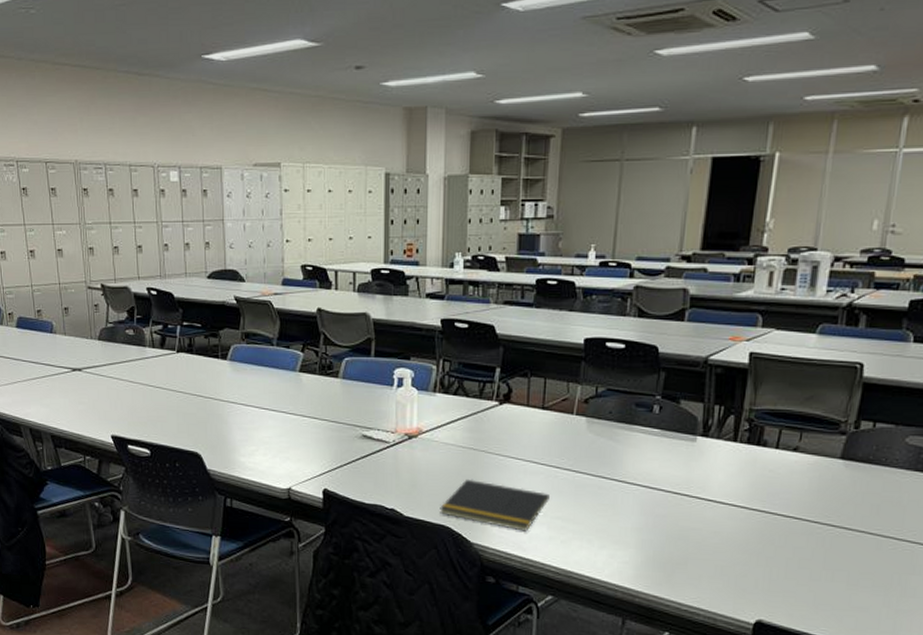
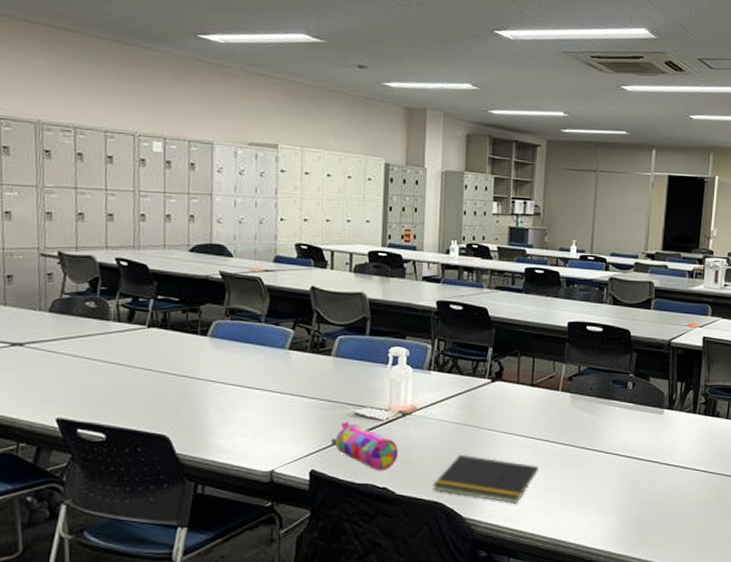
pencil case: none [341,443,405,493] -> present [330,422,398,471]

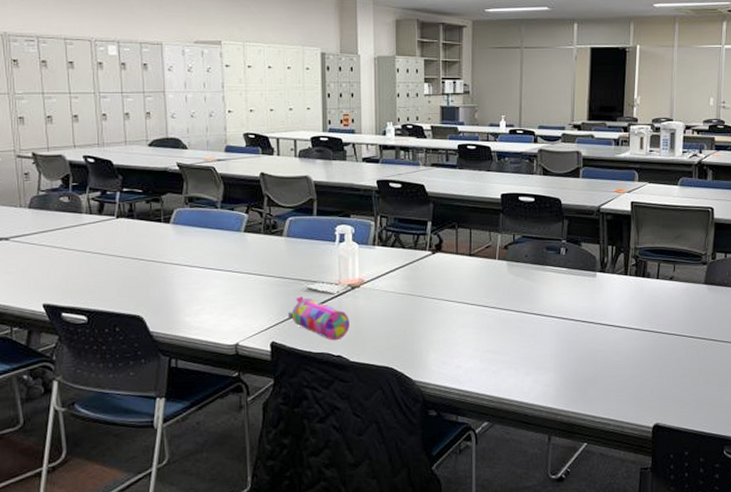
notepad: present [433,454,538,503] -> none [383,322,480,366]

